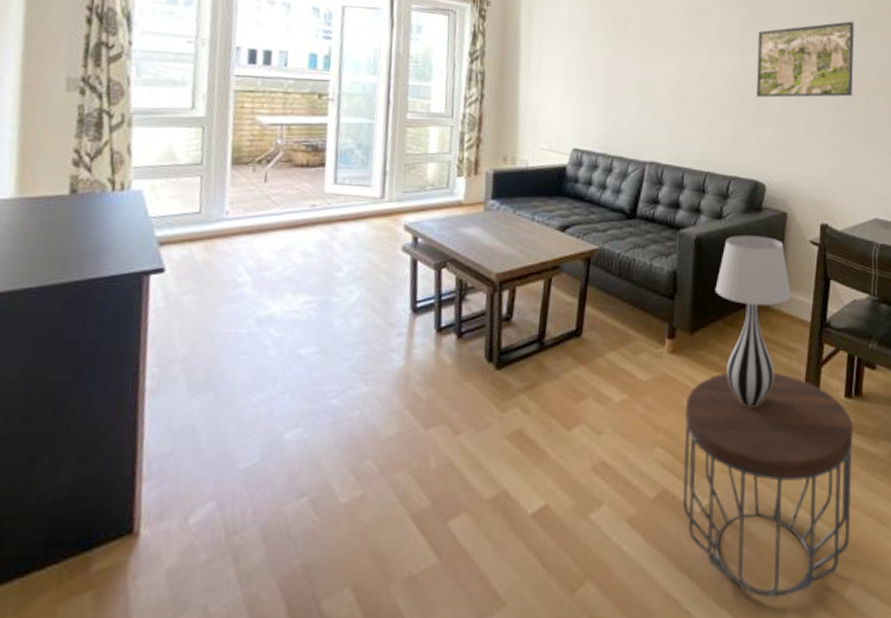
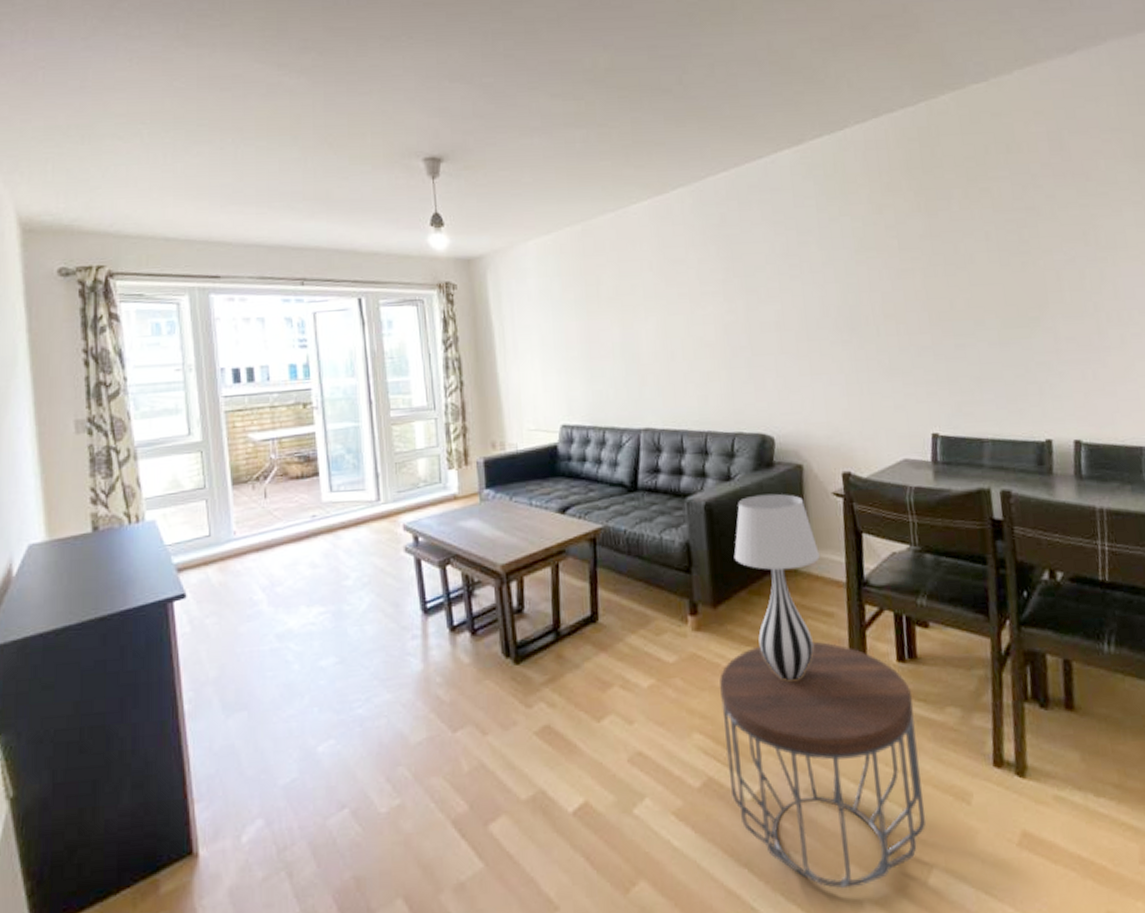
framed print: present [756,21,854,98] -> none [742,244,859,344]

